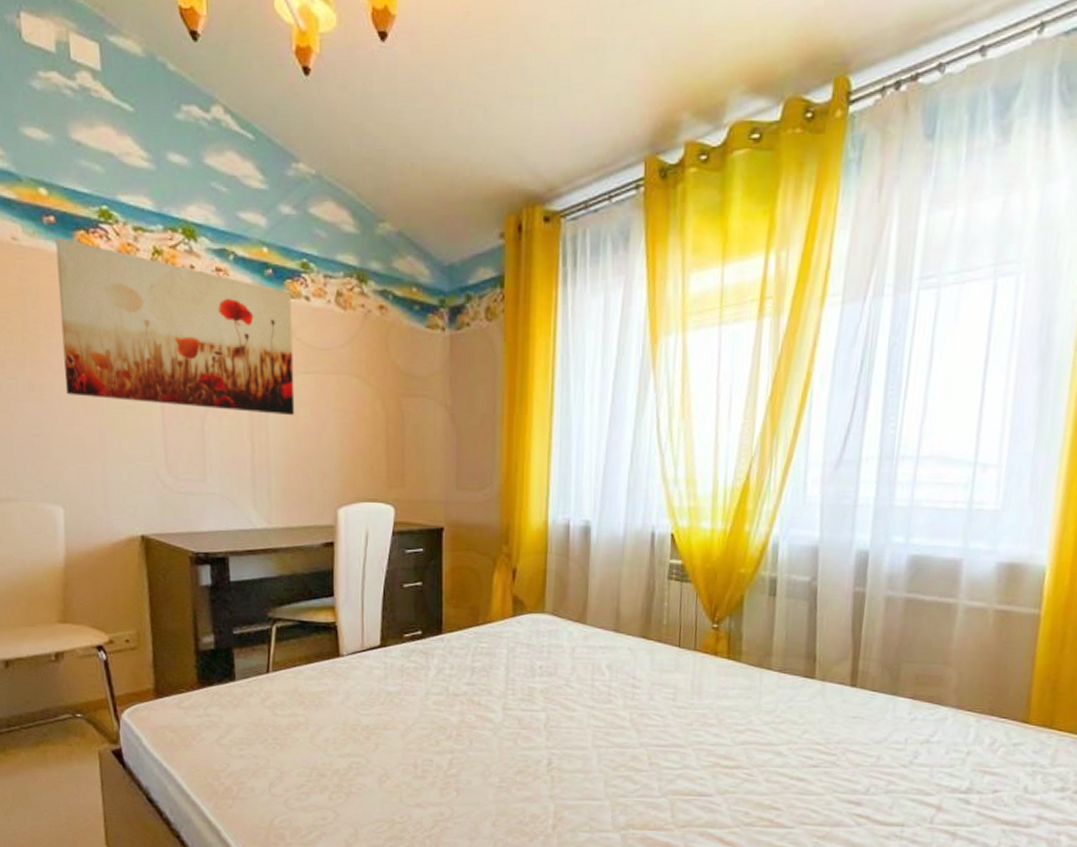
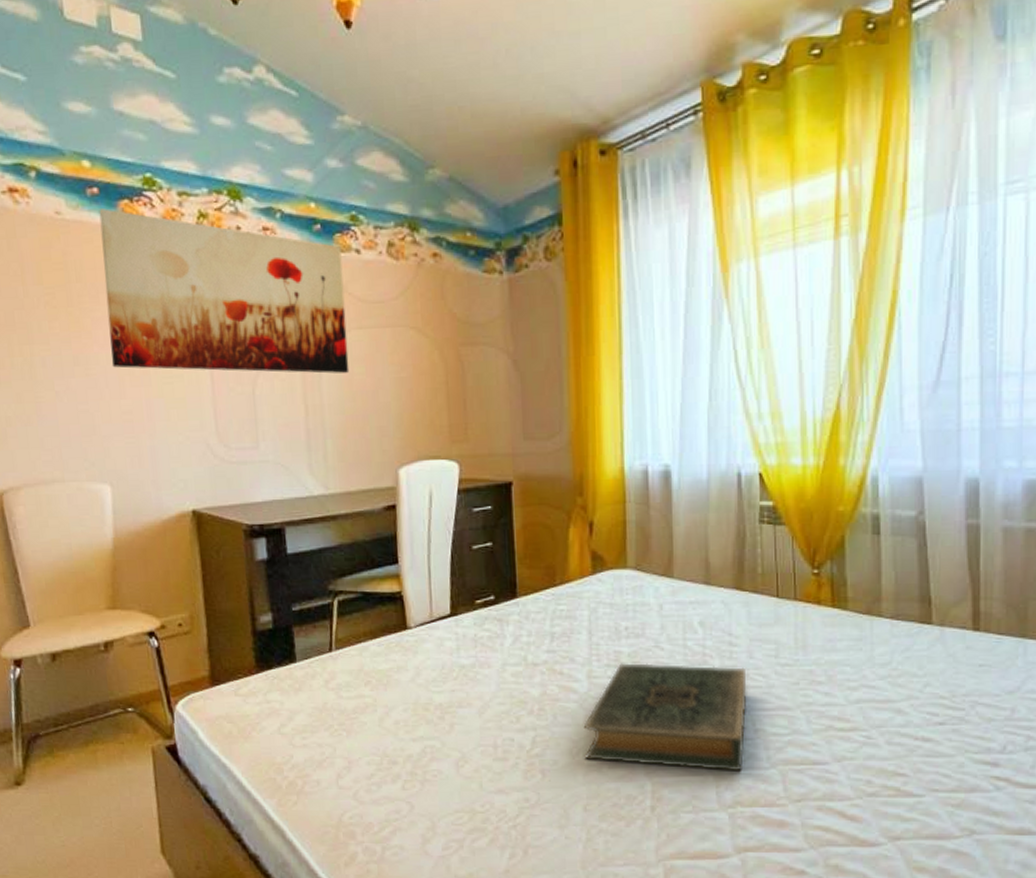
hardback book: none [496,698,646,799] -> present [583,663,747,772]

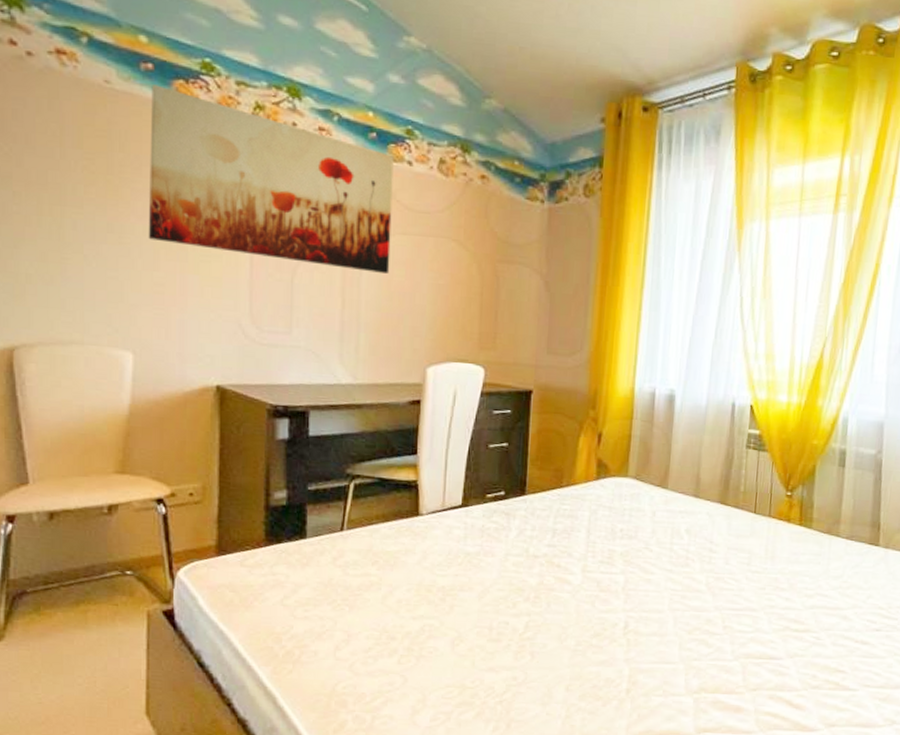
hardback book: present [583,663,747,772] -> none [572,561,722,662]

